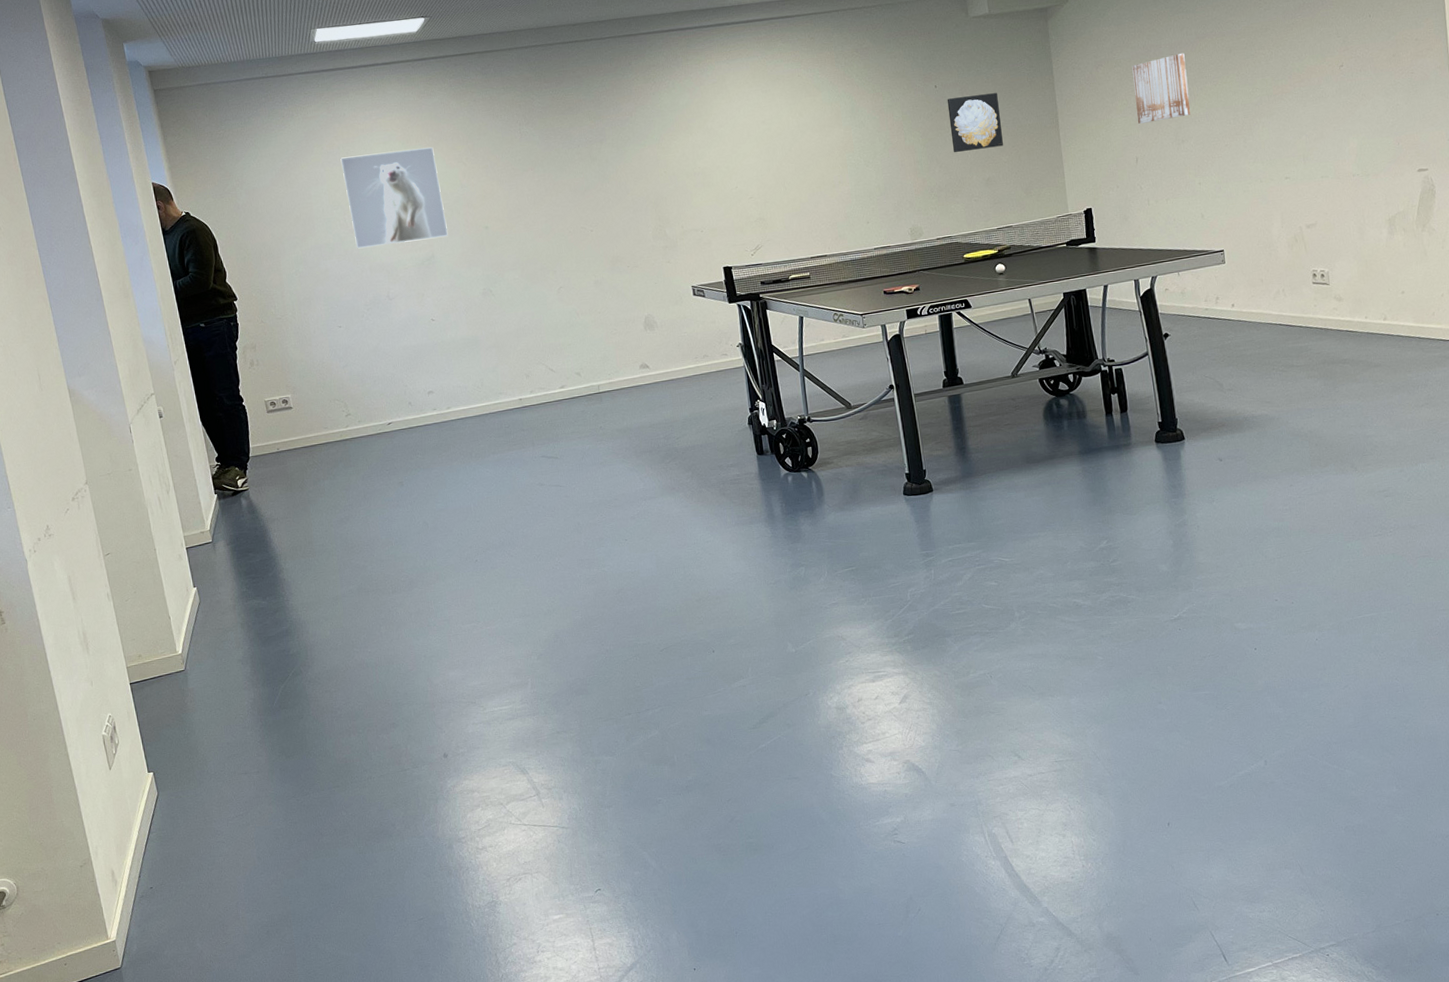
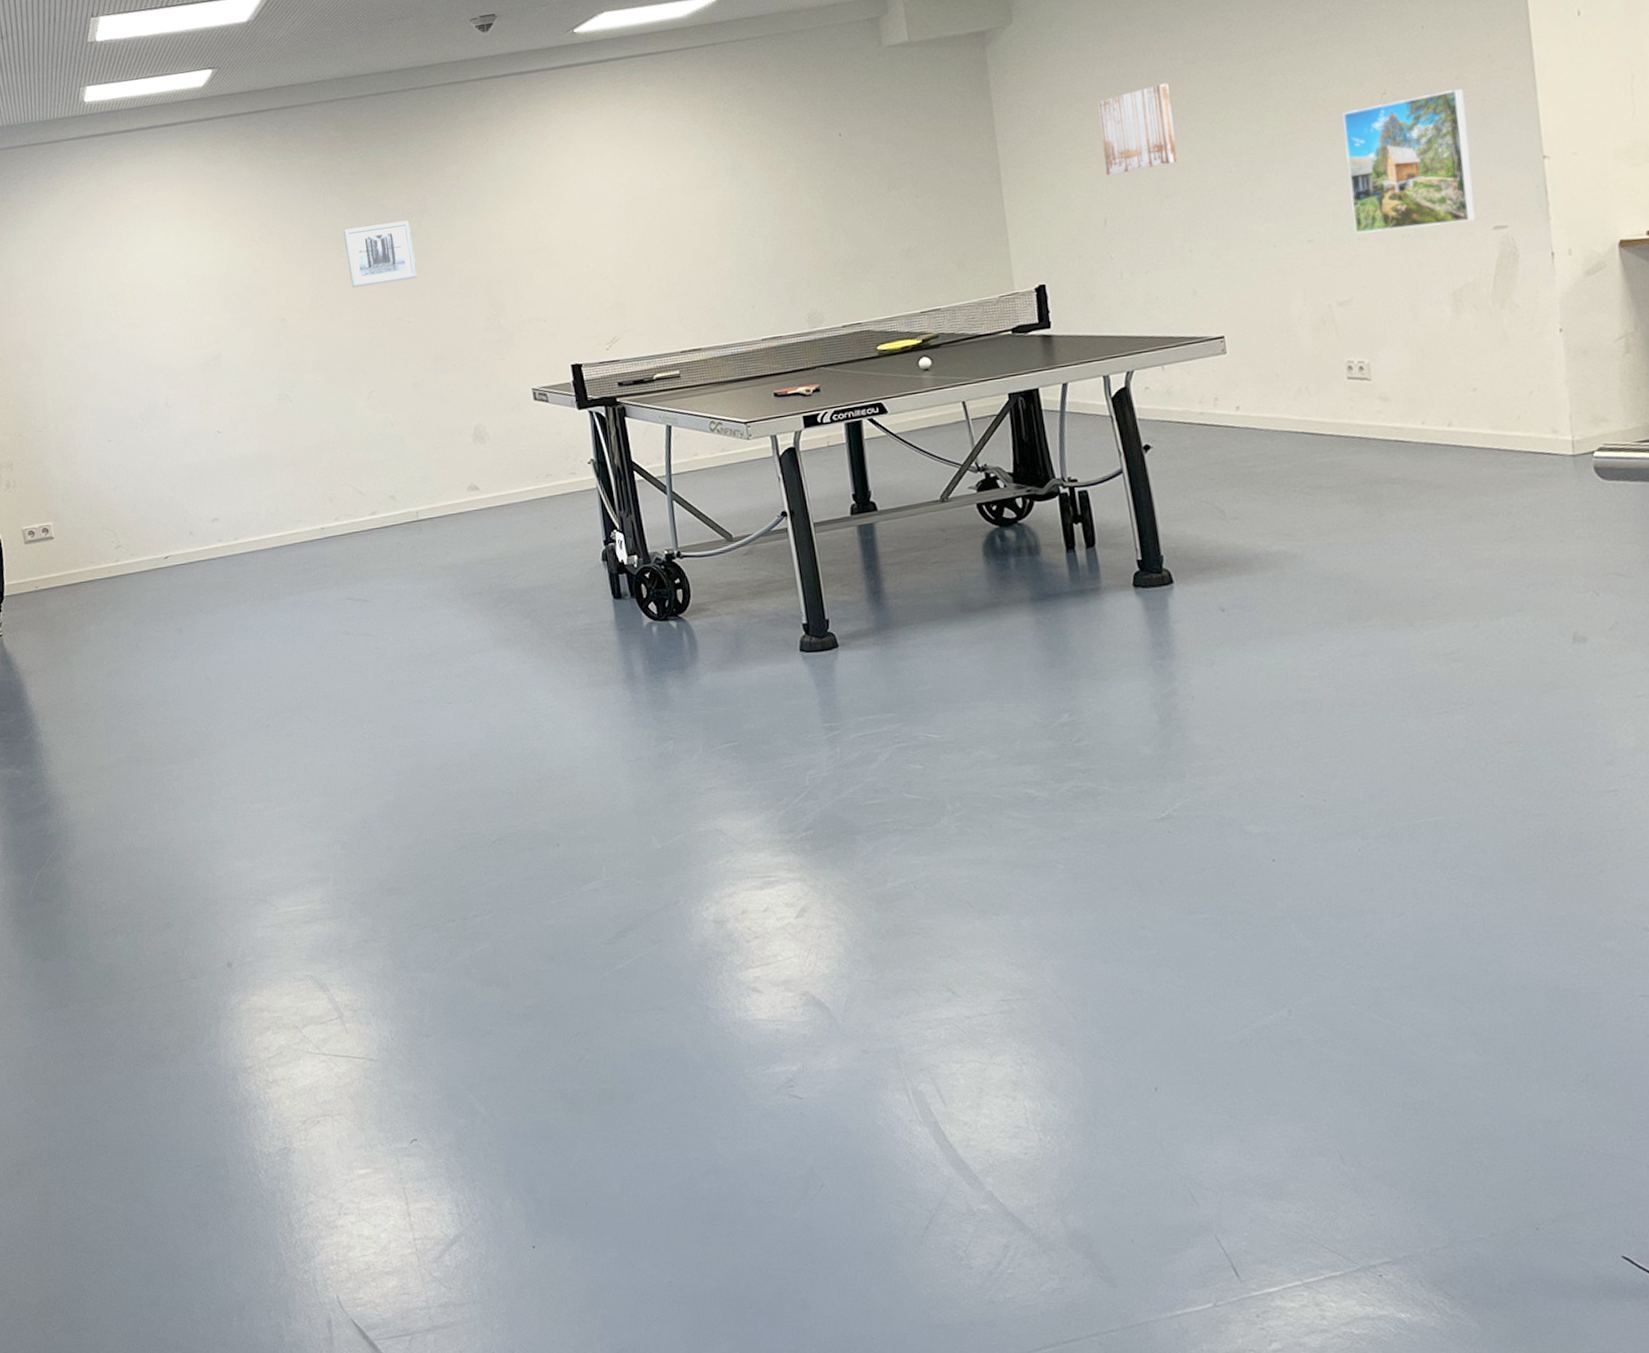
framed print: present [340,147,448,249] -> none [112,224,238,348]
wall art: none [537,147,598,202] -> present [344,220,417,288]
wall art: present [947,93,1003,153] -> none [854,140,928,218]
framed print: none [1311,64,1406,173] -> present [1342,89,1476,234]

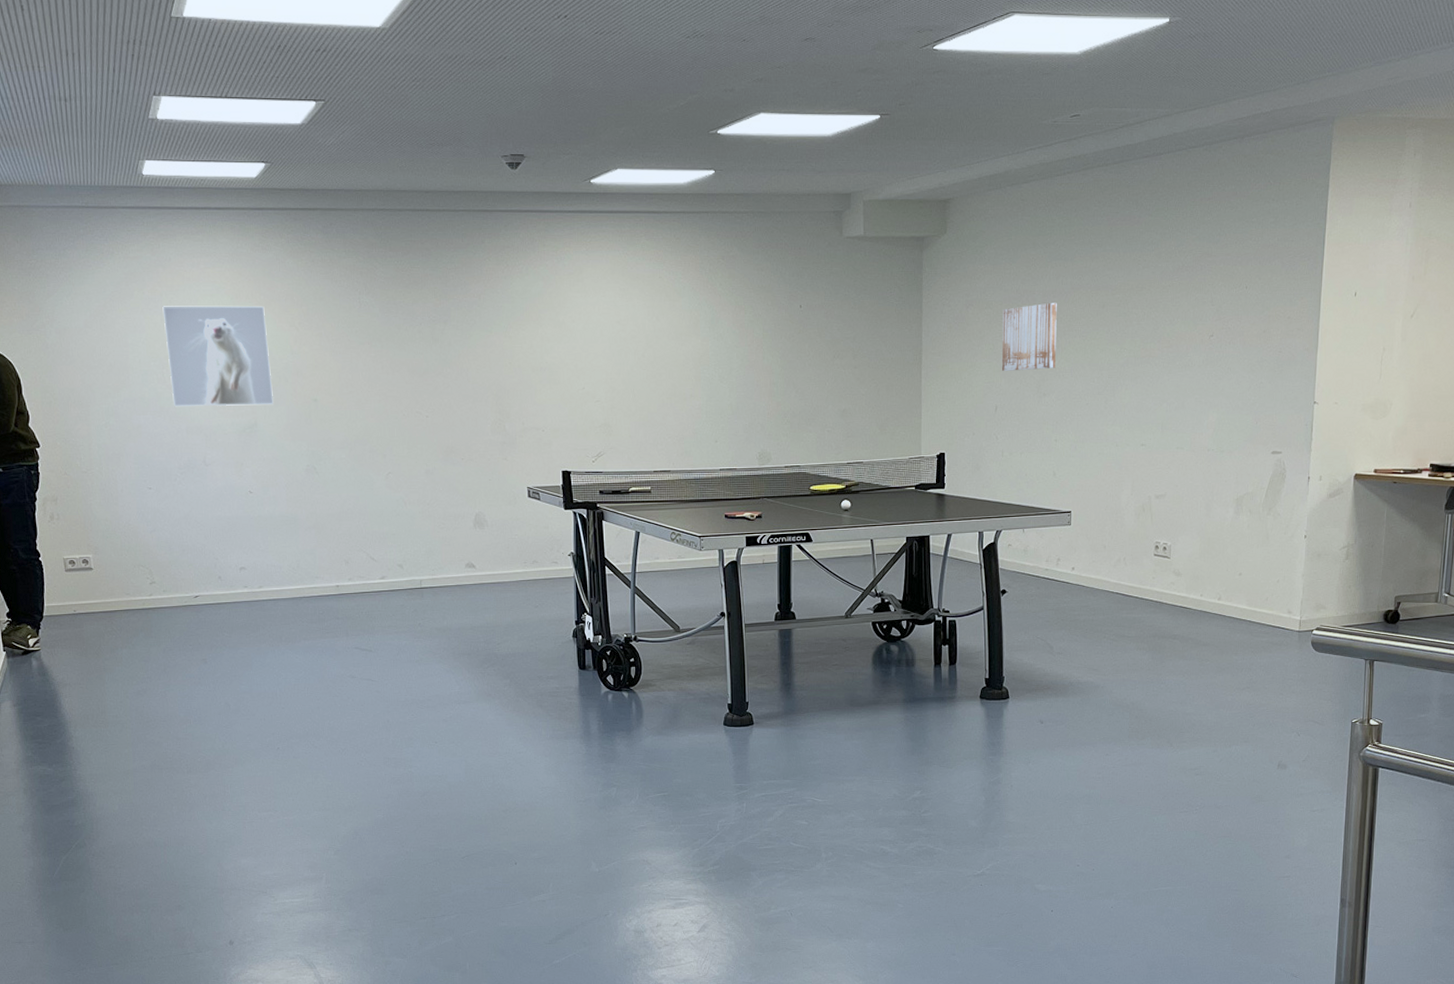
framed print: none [112,224,238,348] -> present [162,305,273,407]
wall art: present [344,220,417,288] -> none [375,327,437,380]
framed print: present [1342,89,1476,234] -> none [1176,341,1267,445]

